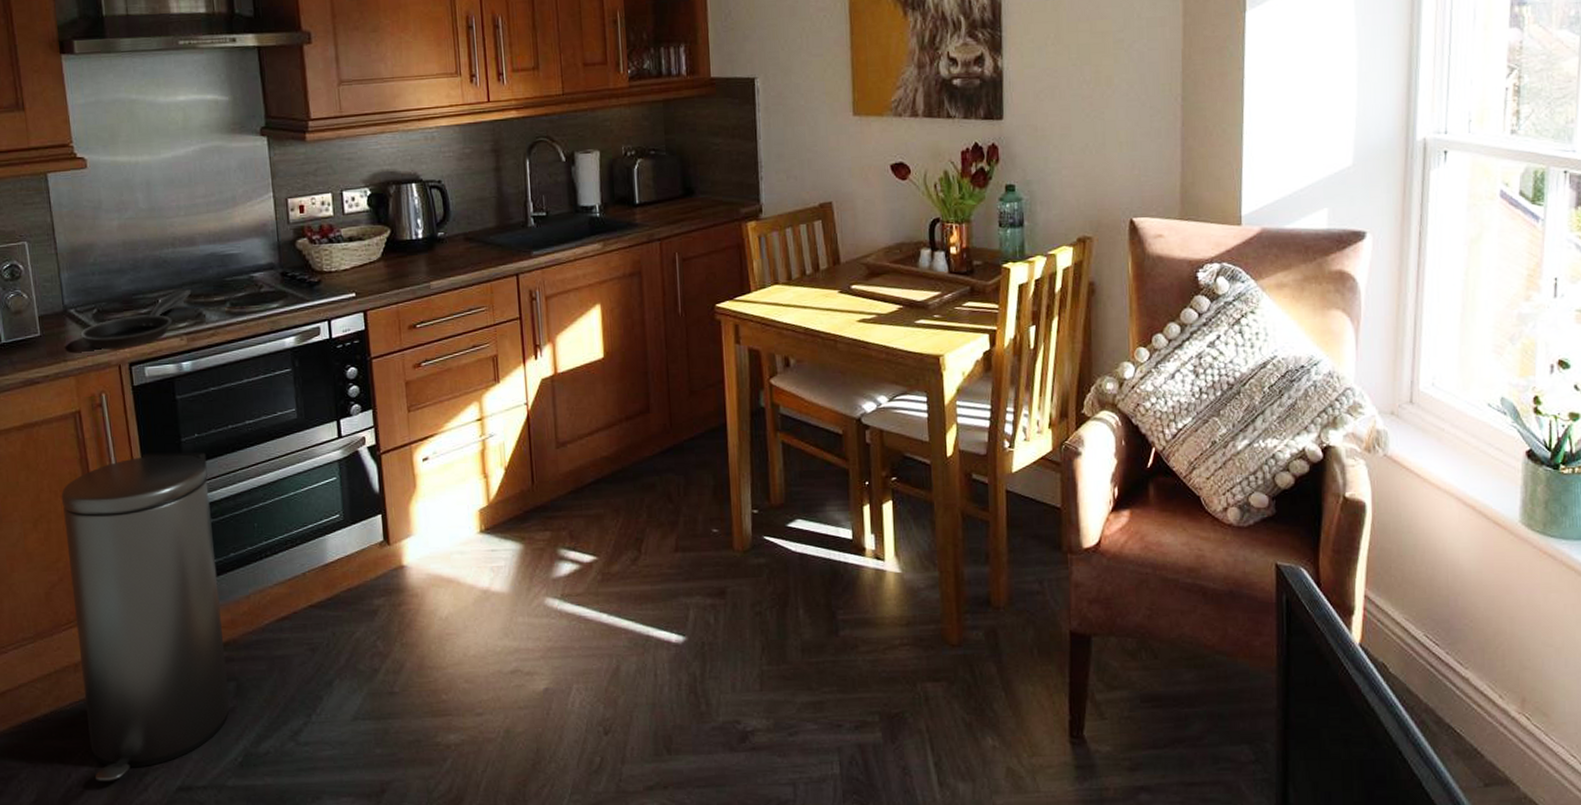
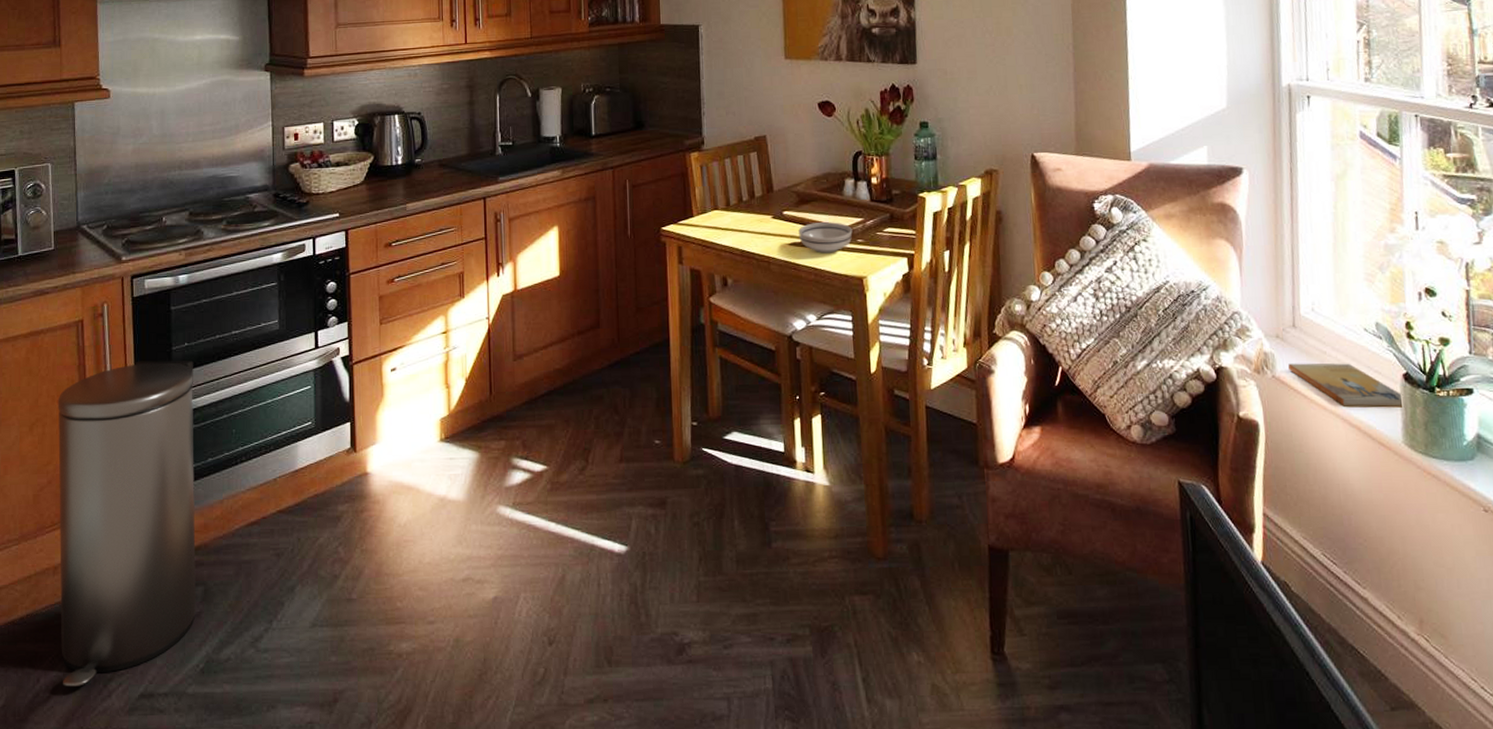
frying pan: present [80,289,191,350] -> none [90,208,192,263]
bowl: none [868,296,929,331] -> present [798,222,853,254]
book: none [1402,440,1525,486] -> present [1288,363,1403,407]

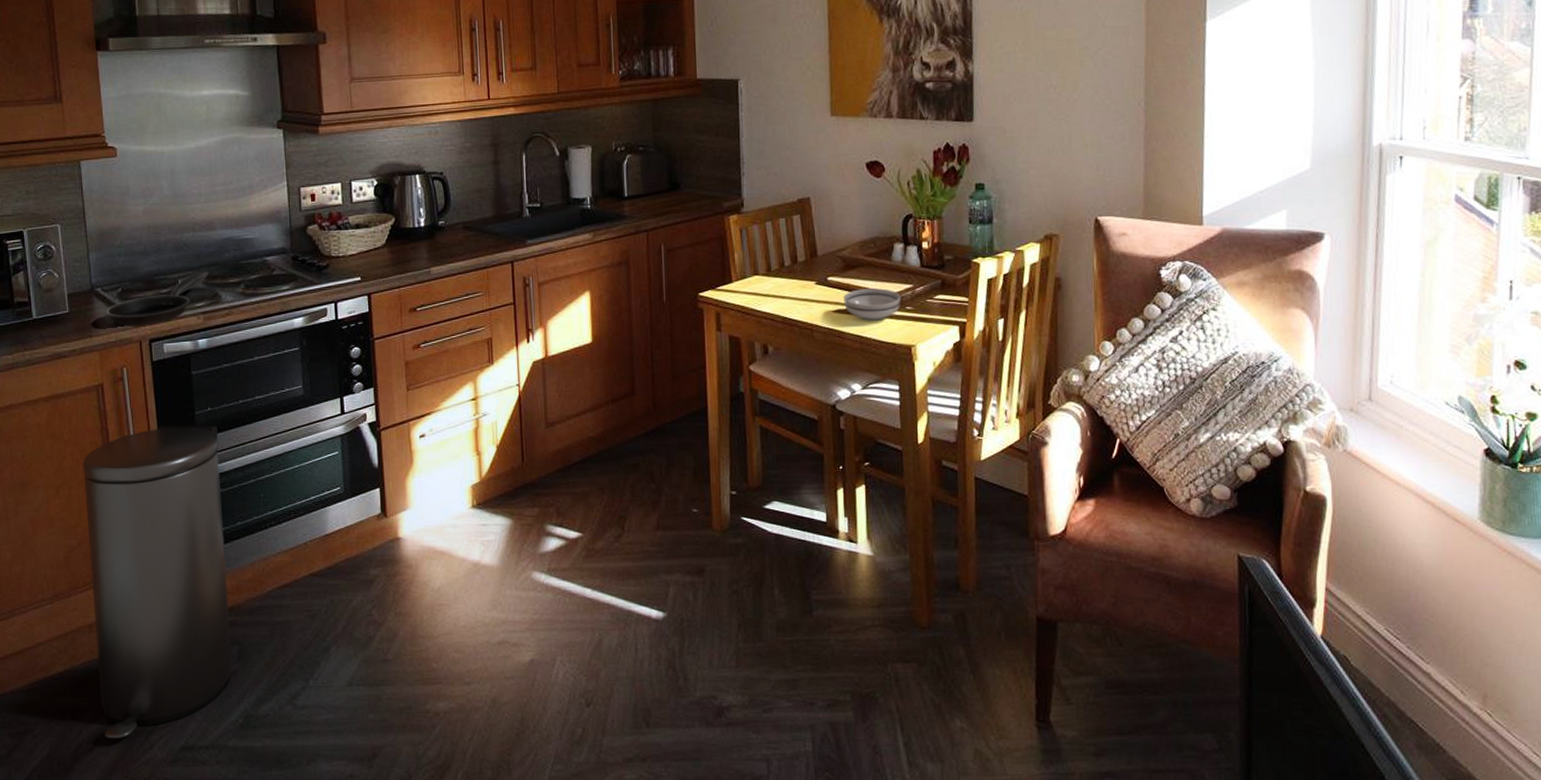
frying pan: none [90,208,192,263] -> present [105,271,208,327]
book: present [1288,363,1403,407] -> none [1361,437,1483,483]

